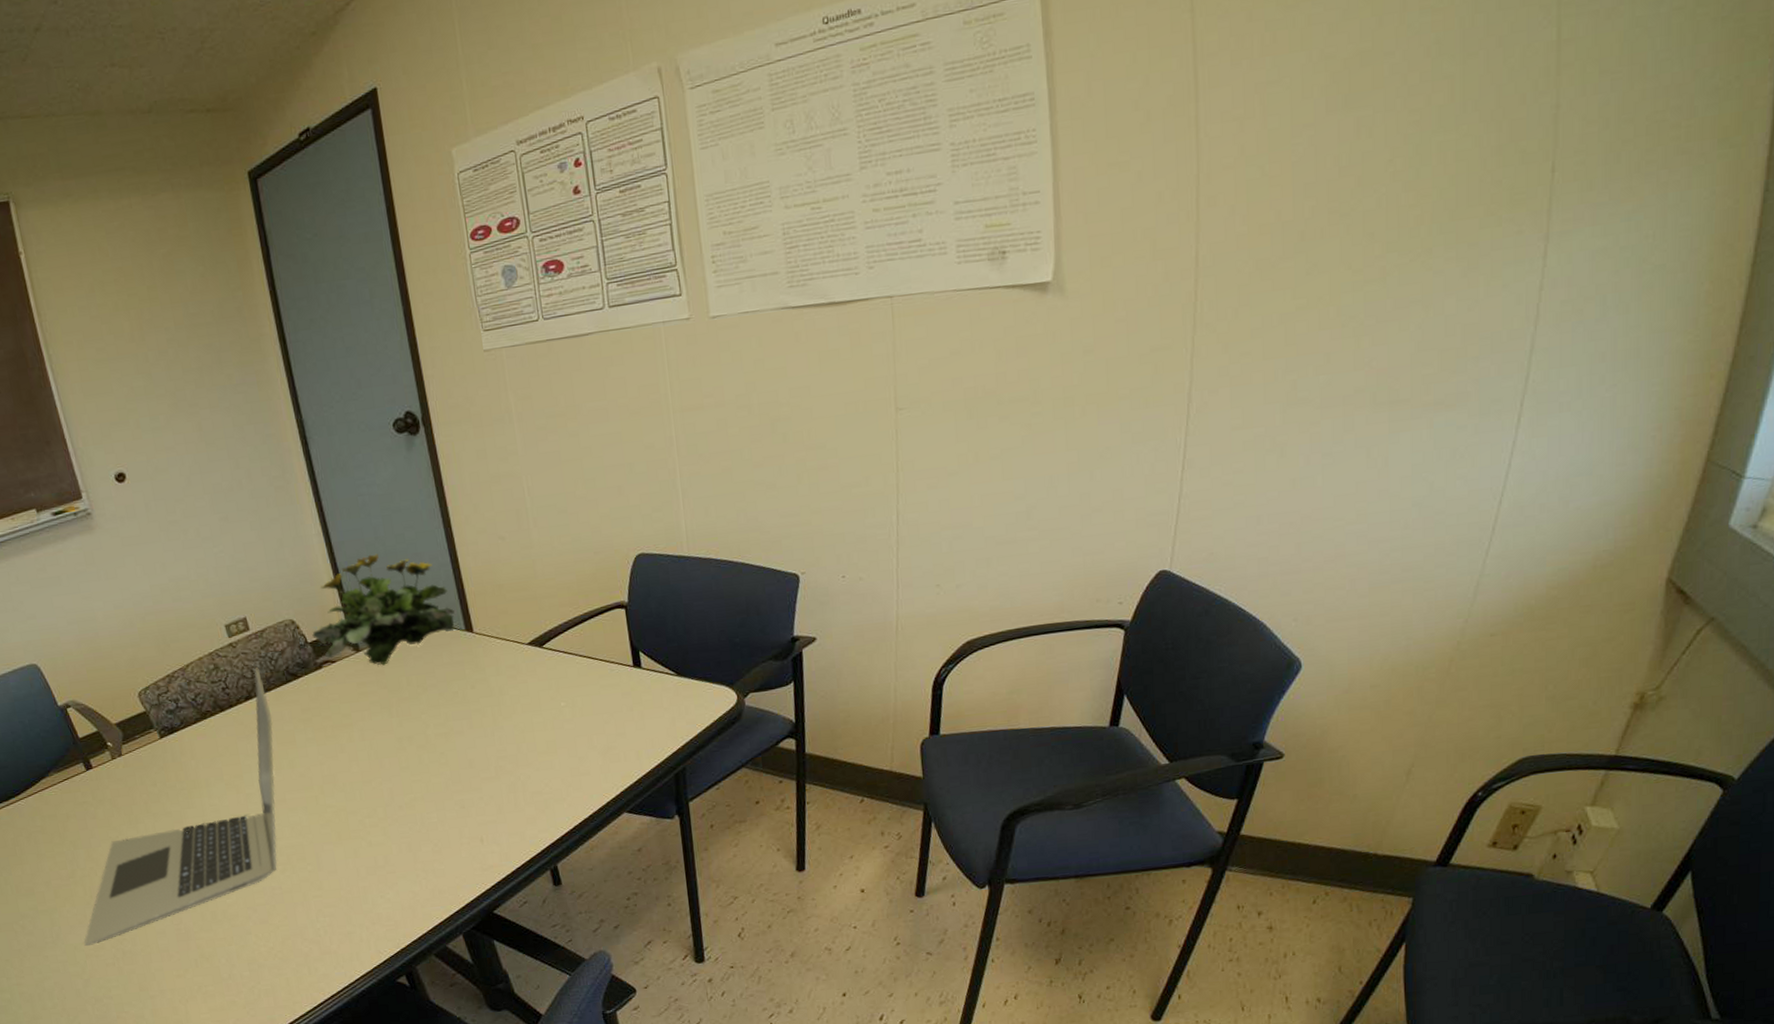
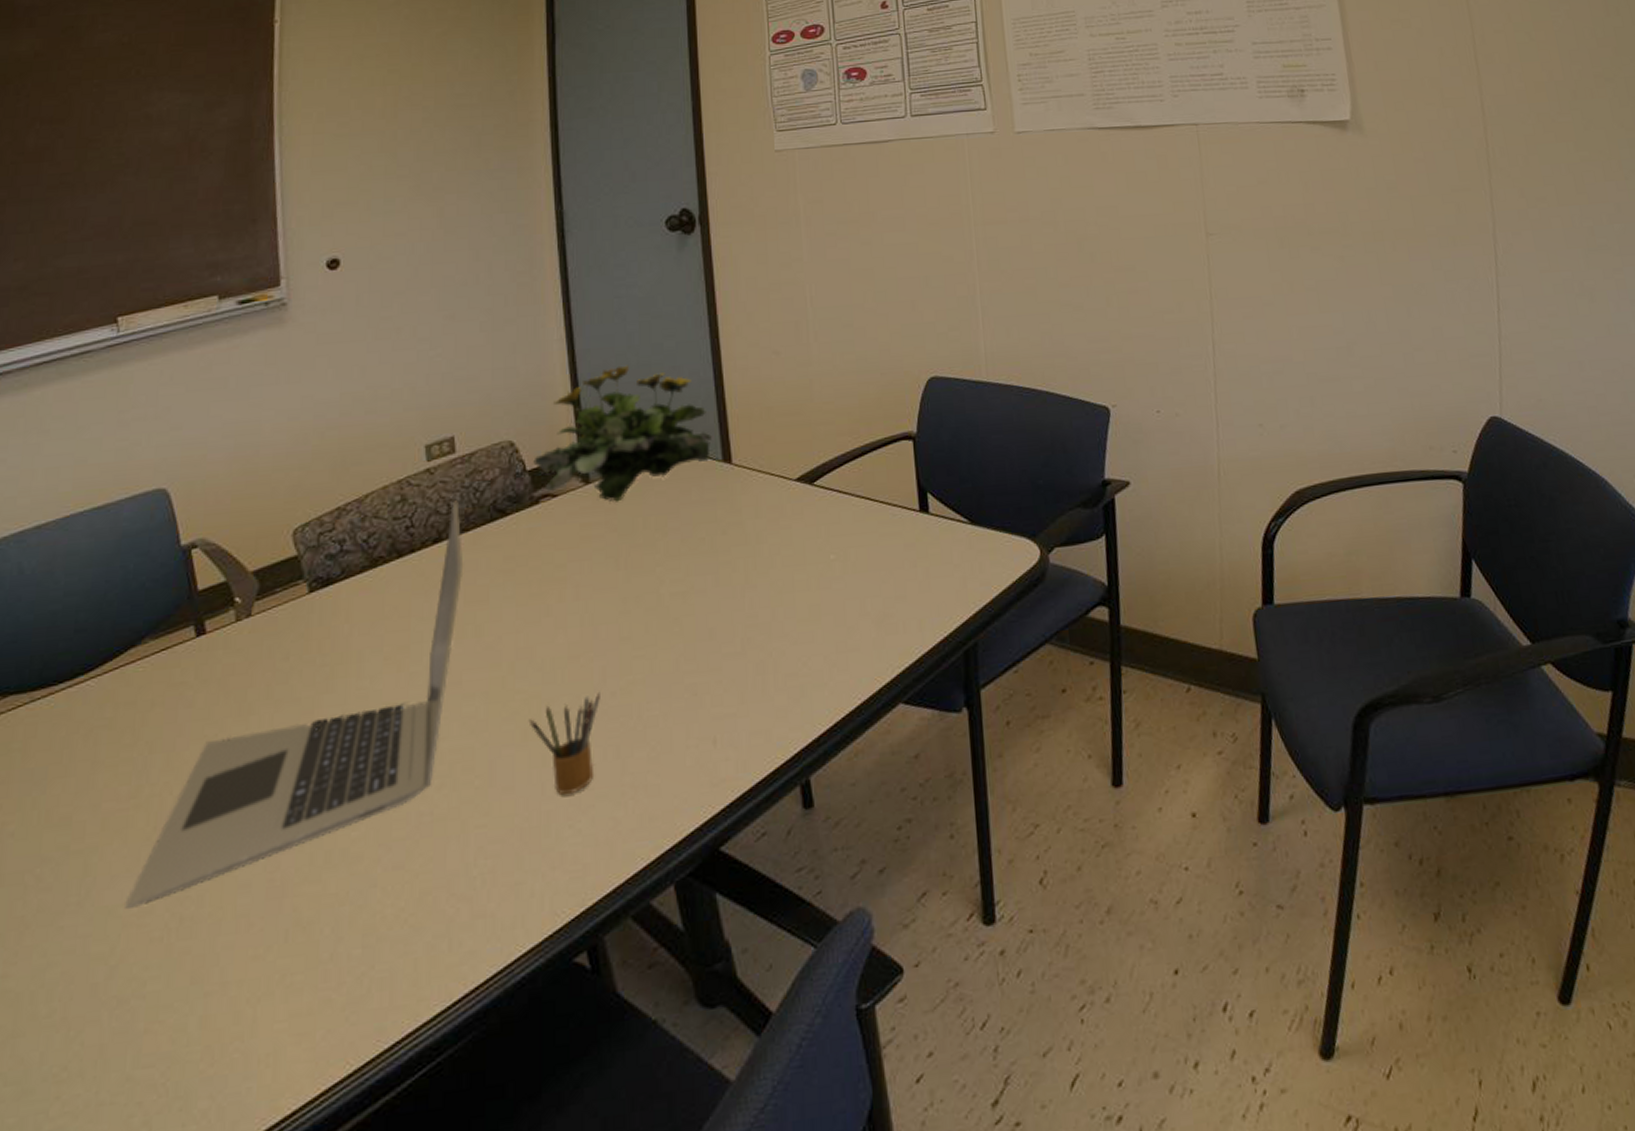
pencil box: none [340,805,394,876] -> present [528,691,600,794]

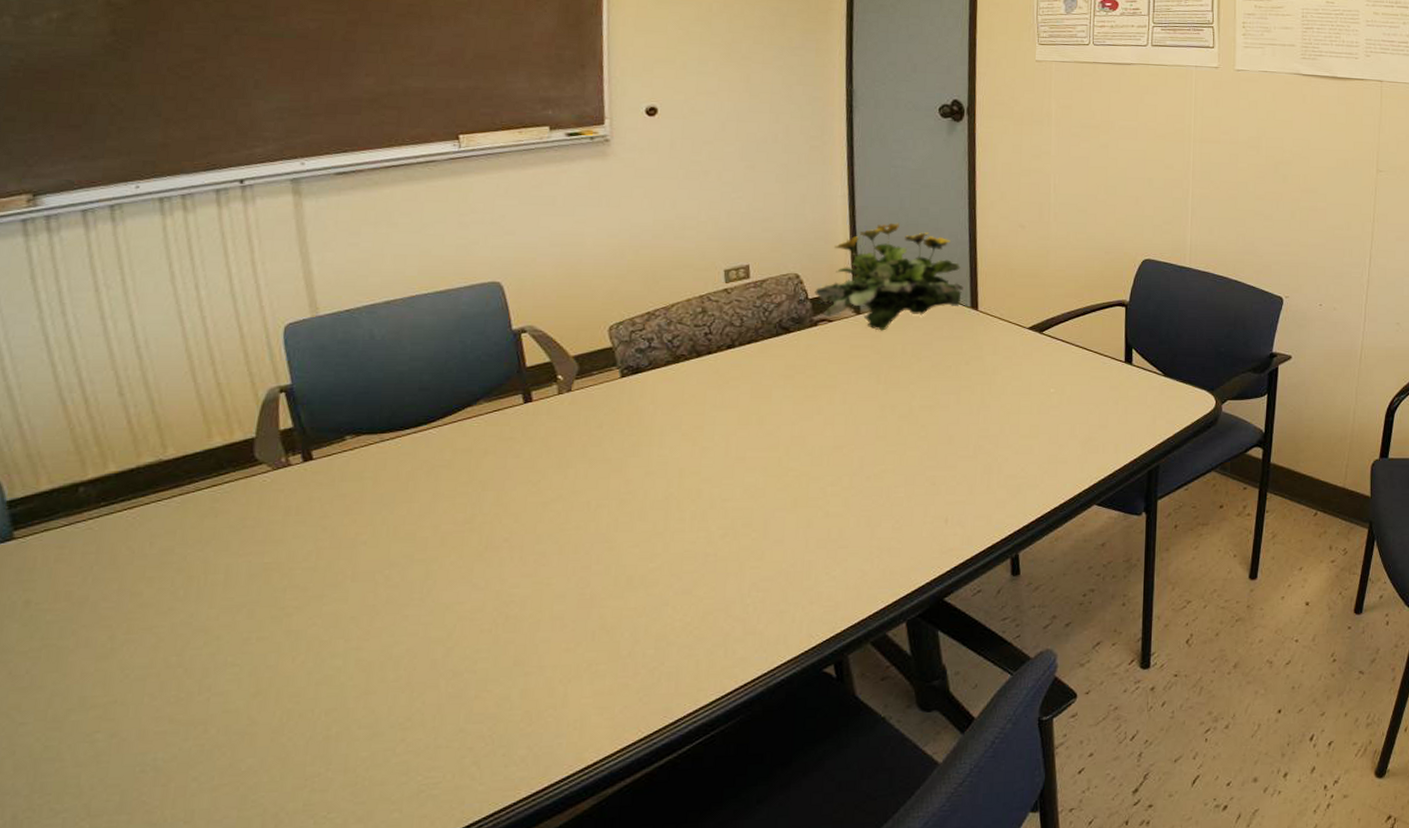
laptop: present [125,500,464,910] -> none [460,317,752,607]
pencil box: present [528,691,600,794] -> none [798,475,858,549]

